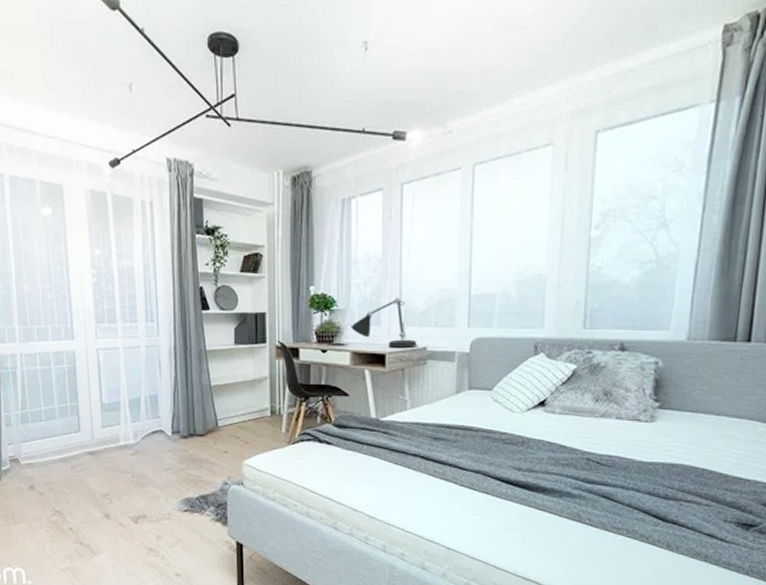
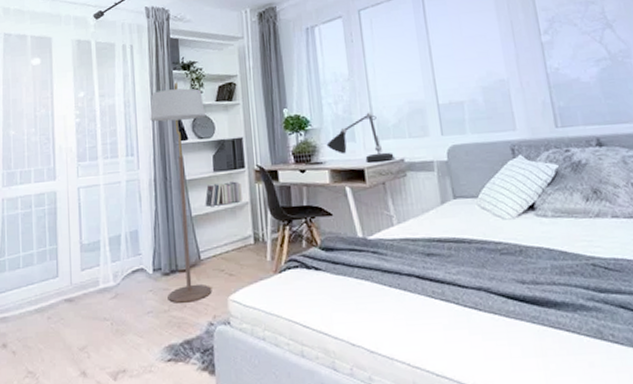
floor lamp: none [170,248,228,463] -> present [150,82,212,303]
books: none [224,355,262,378] -> present [205,181,242,206]

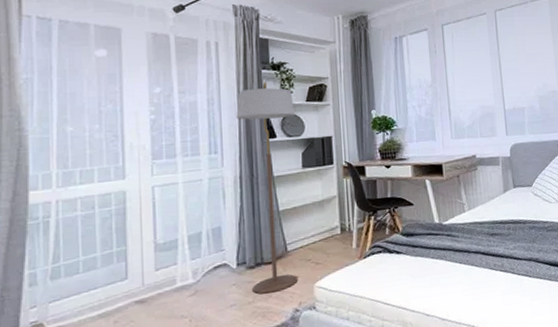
books: present [205,181,242,206] -> none [293,176,330,201]
desk lamp: present [326,112,396,162] -> none [410,114,469,158]

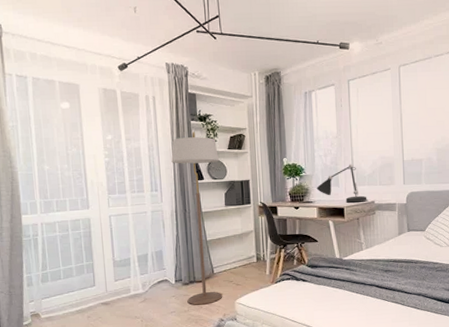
desk lamp: none [410,114,469,158] -> present [316,164,368,203]

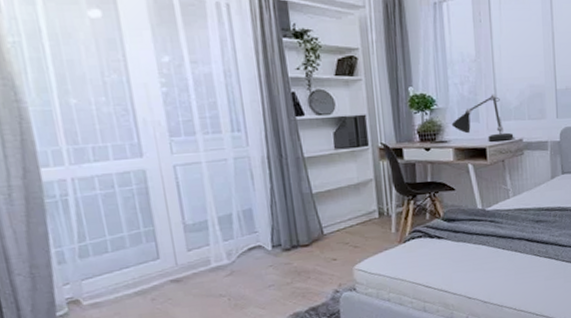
floor lamp: present [171,131,223,305] -> none [257,52,337,276]

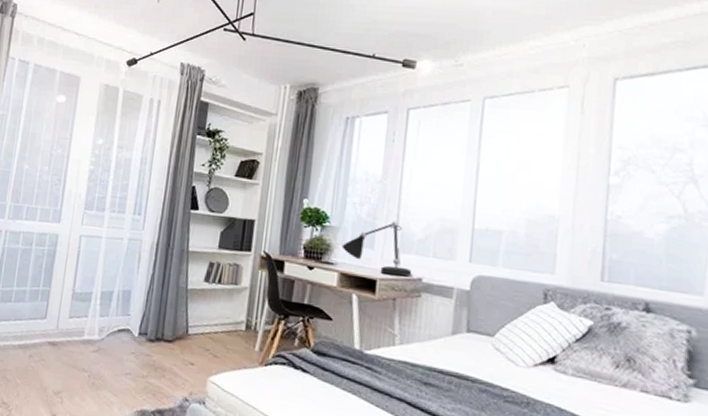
books: none [326,158,366,184] -> present [203,261,244,286]

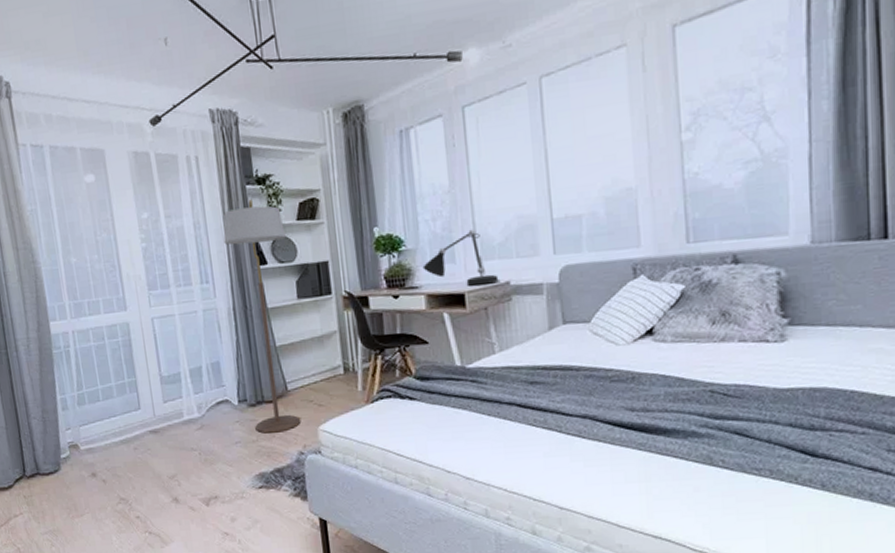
floor lamp: none [148,148,222,374] -> present [223,199,301,434]
books: present [203,261,244,286] -> none [289,308,330,336]

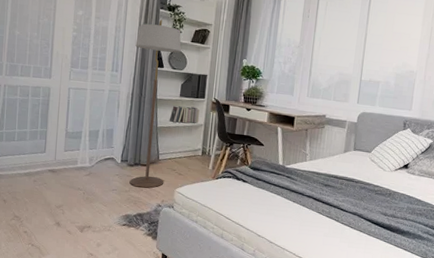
books: none [289,308,330,336] -> present [169,106,200,124]
desk lamp: present [422,229,501,286] -> none [270,75,320,115]

